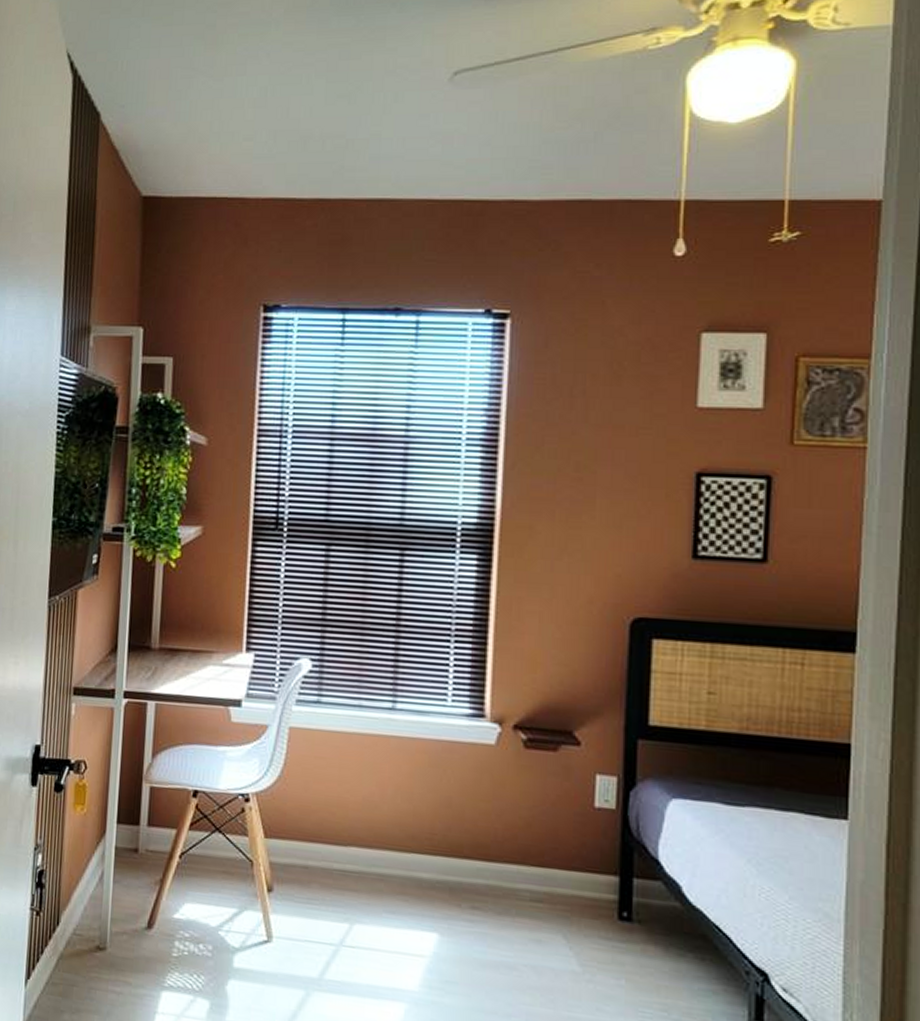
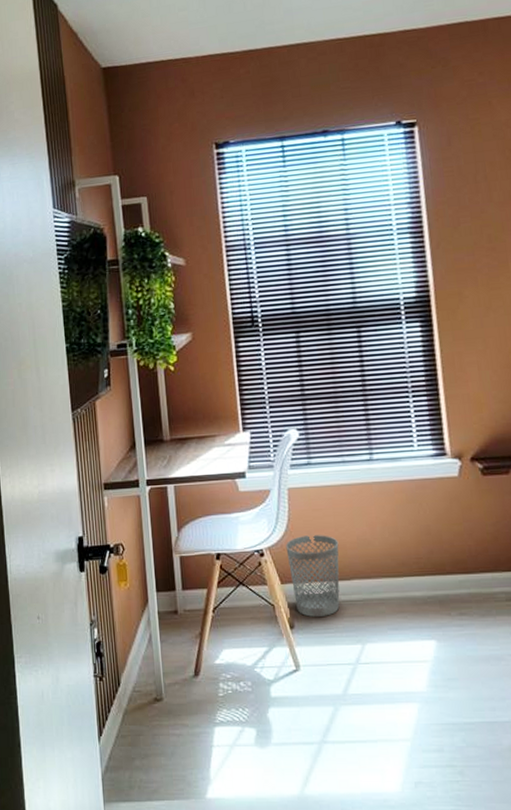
wastebasket: none [276,785,340,885] -> present [286,535,340,617]

